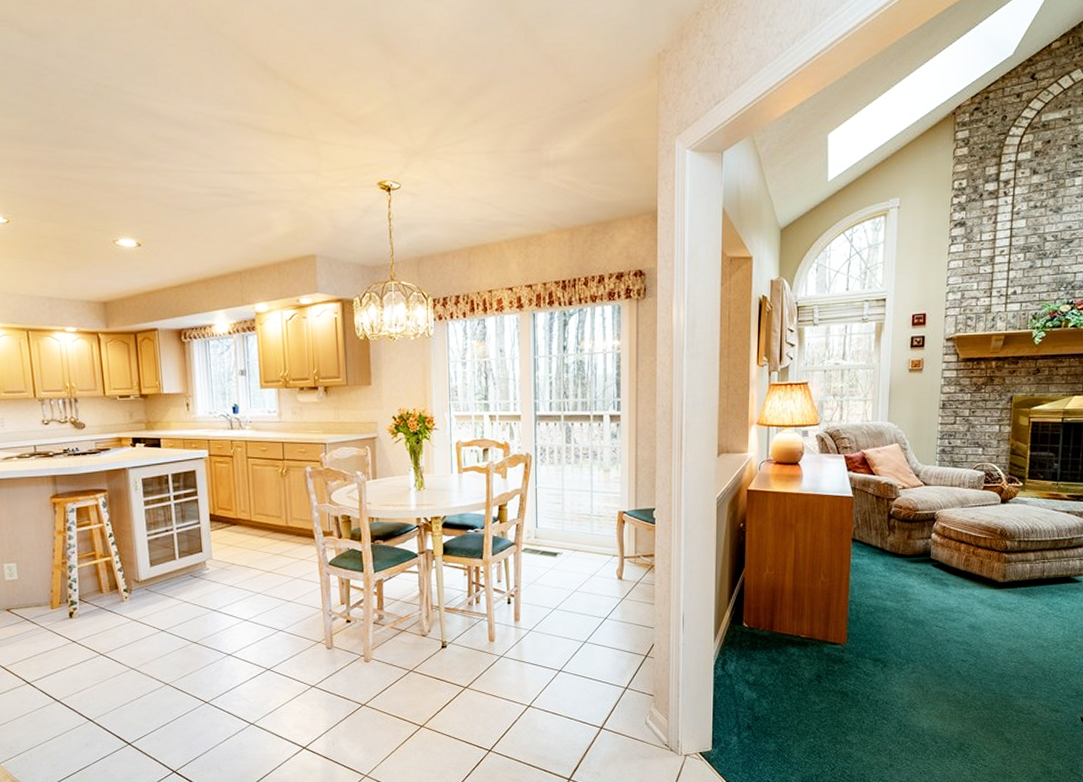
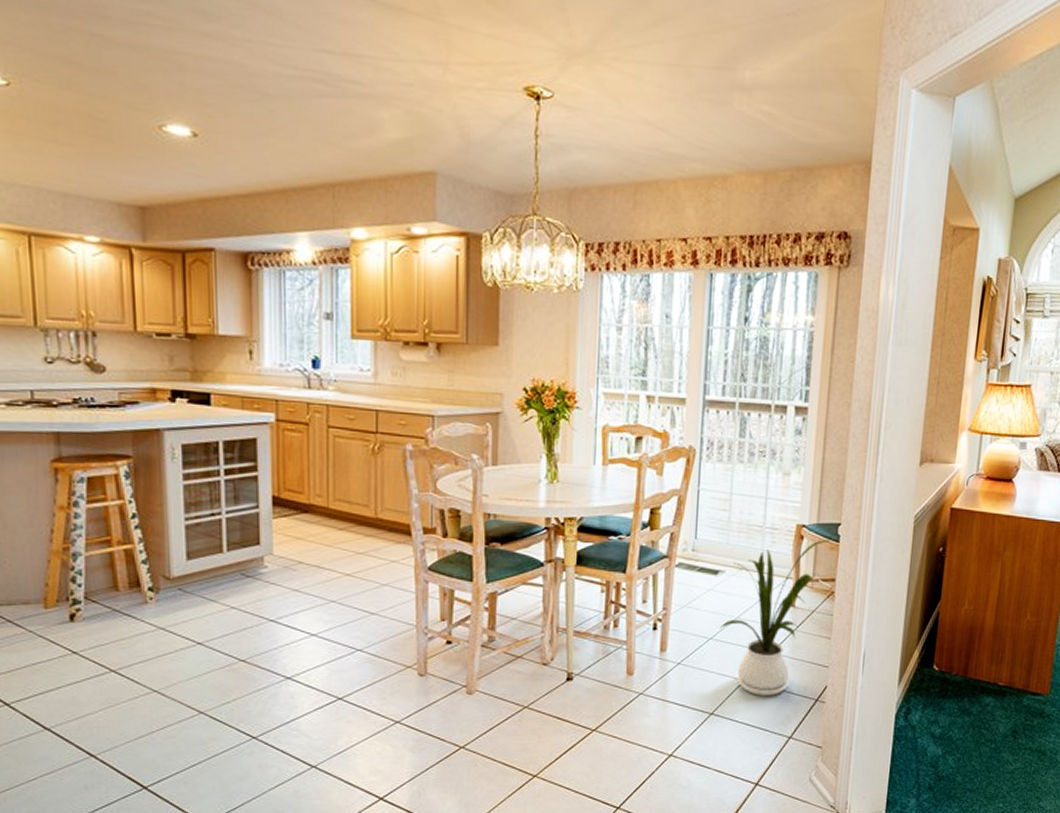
house plant: none [562,522,647,654] -> present [720,539,830,696]

